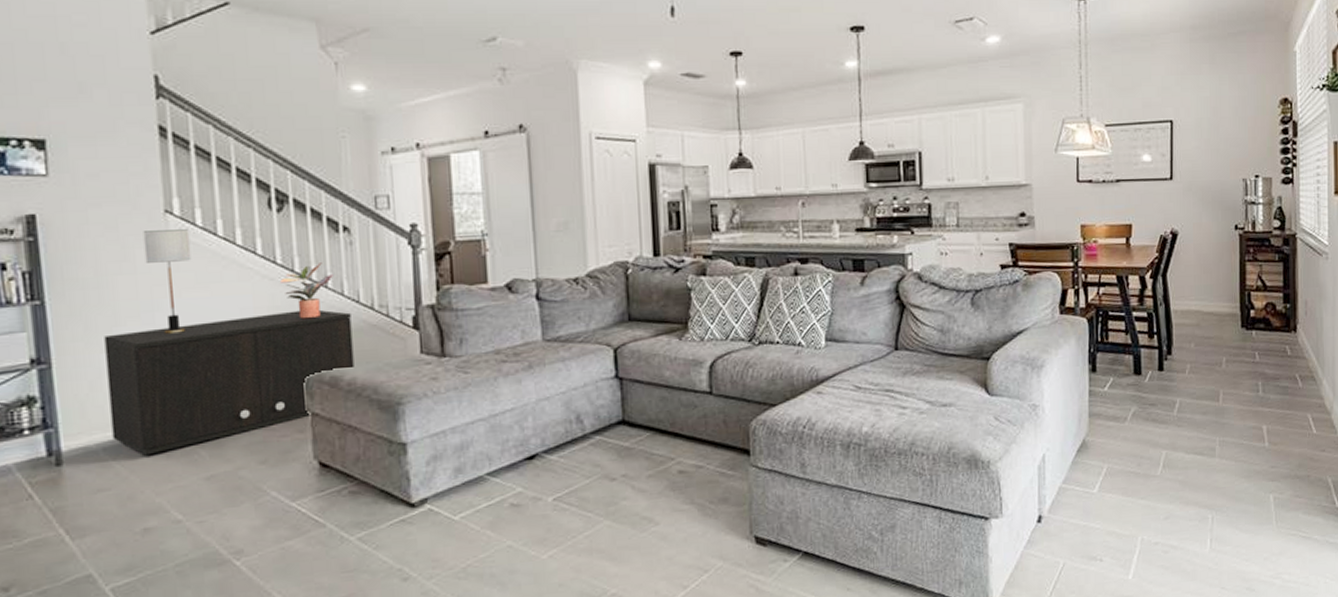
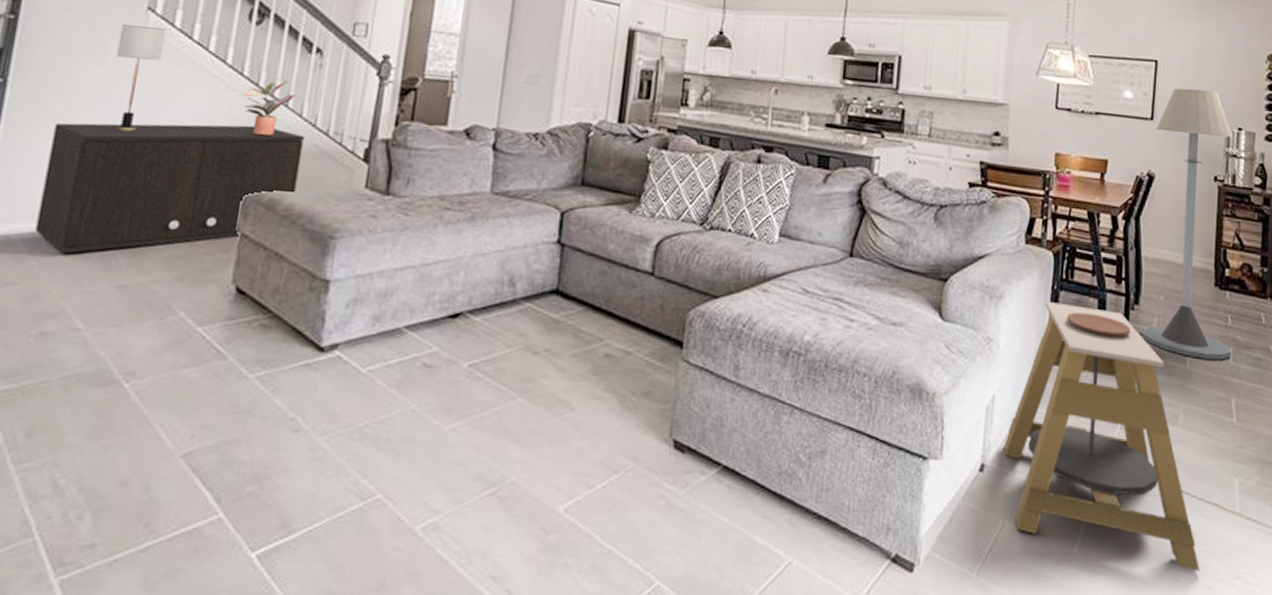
side table: none [1058,363,1243,578] -> present [1003,302,1200,571]
floor lamp: none [1175,143,1260,395] -> present [1141,88,1234,360]

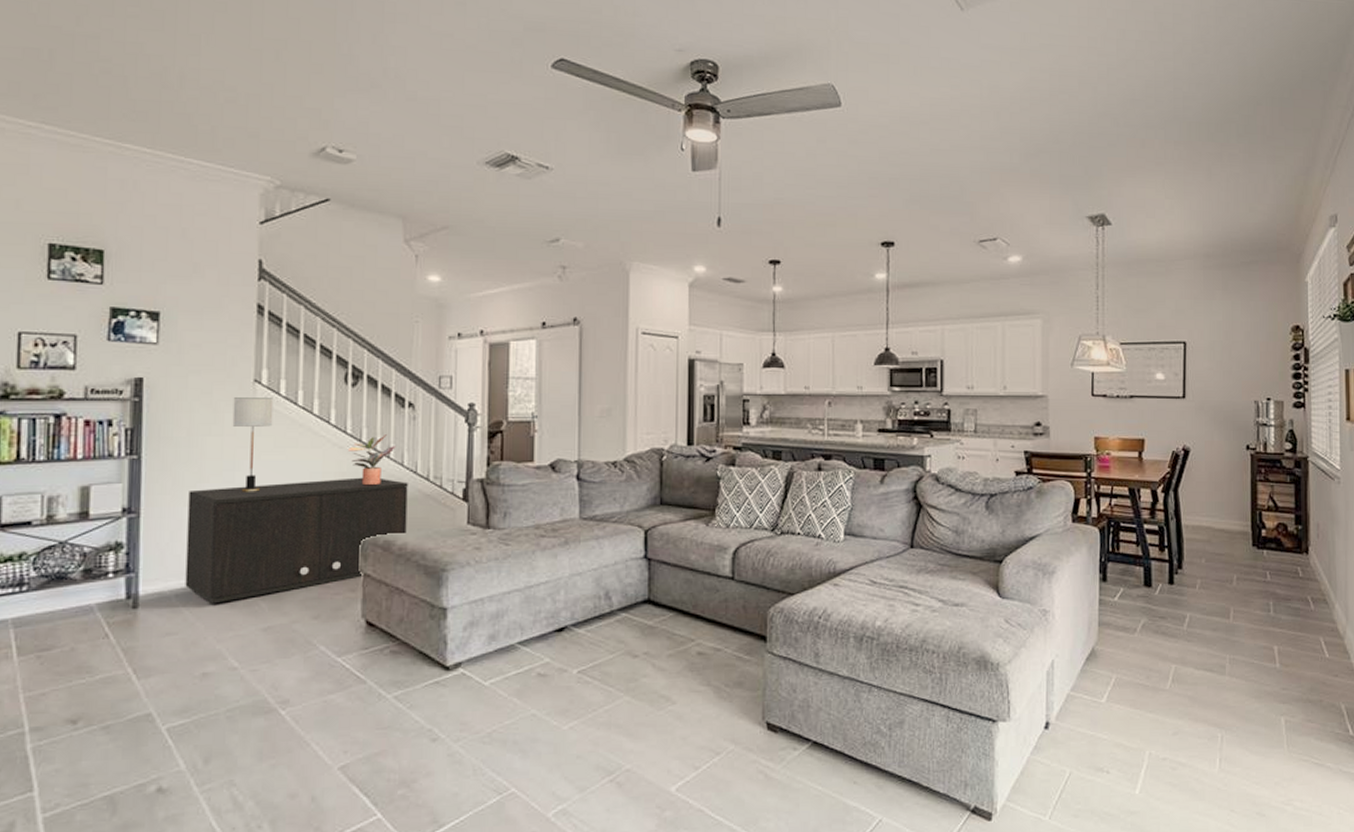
side table: present [1003,302,1200,571] -> none [1065,573,1253,801]
floor lamp: present [1141,88,1234,360] -> none [1186,365,1271,613]

